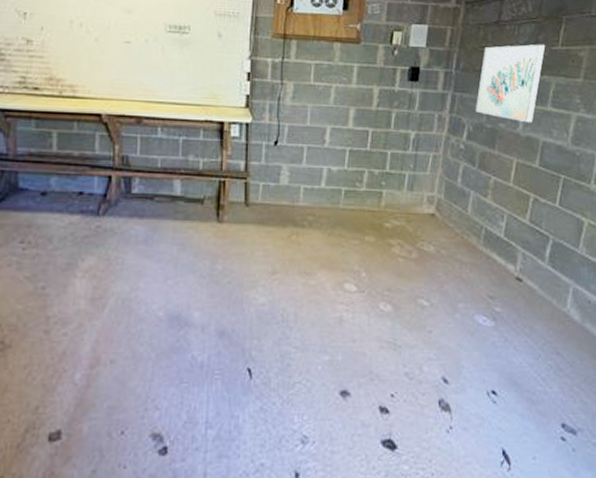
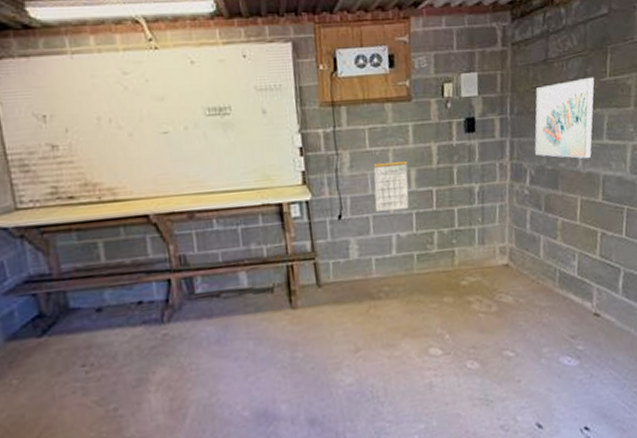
calendar: none [311,97,349,146] -> present [373,160,409,212]

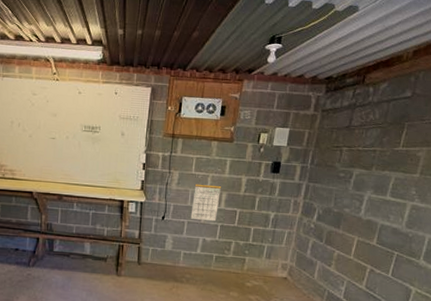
wall art: present [534,77,595,159] -> none [326,145,389,209]

